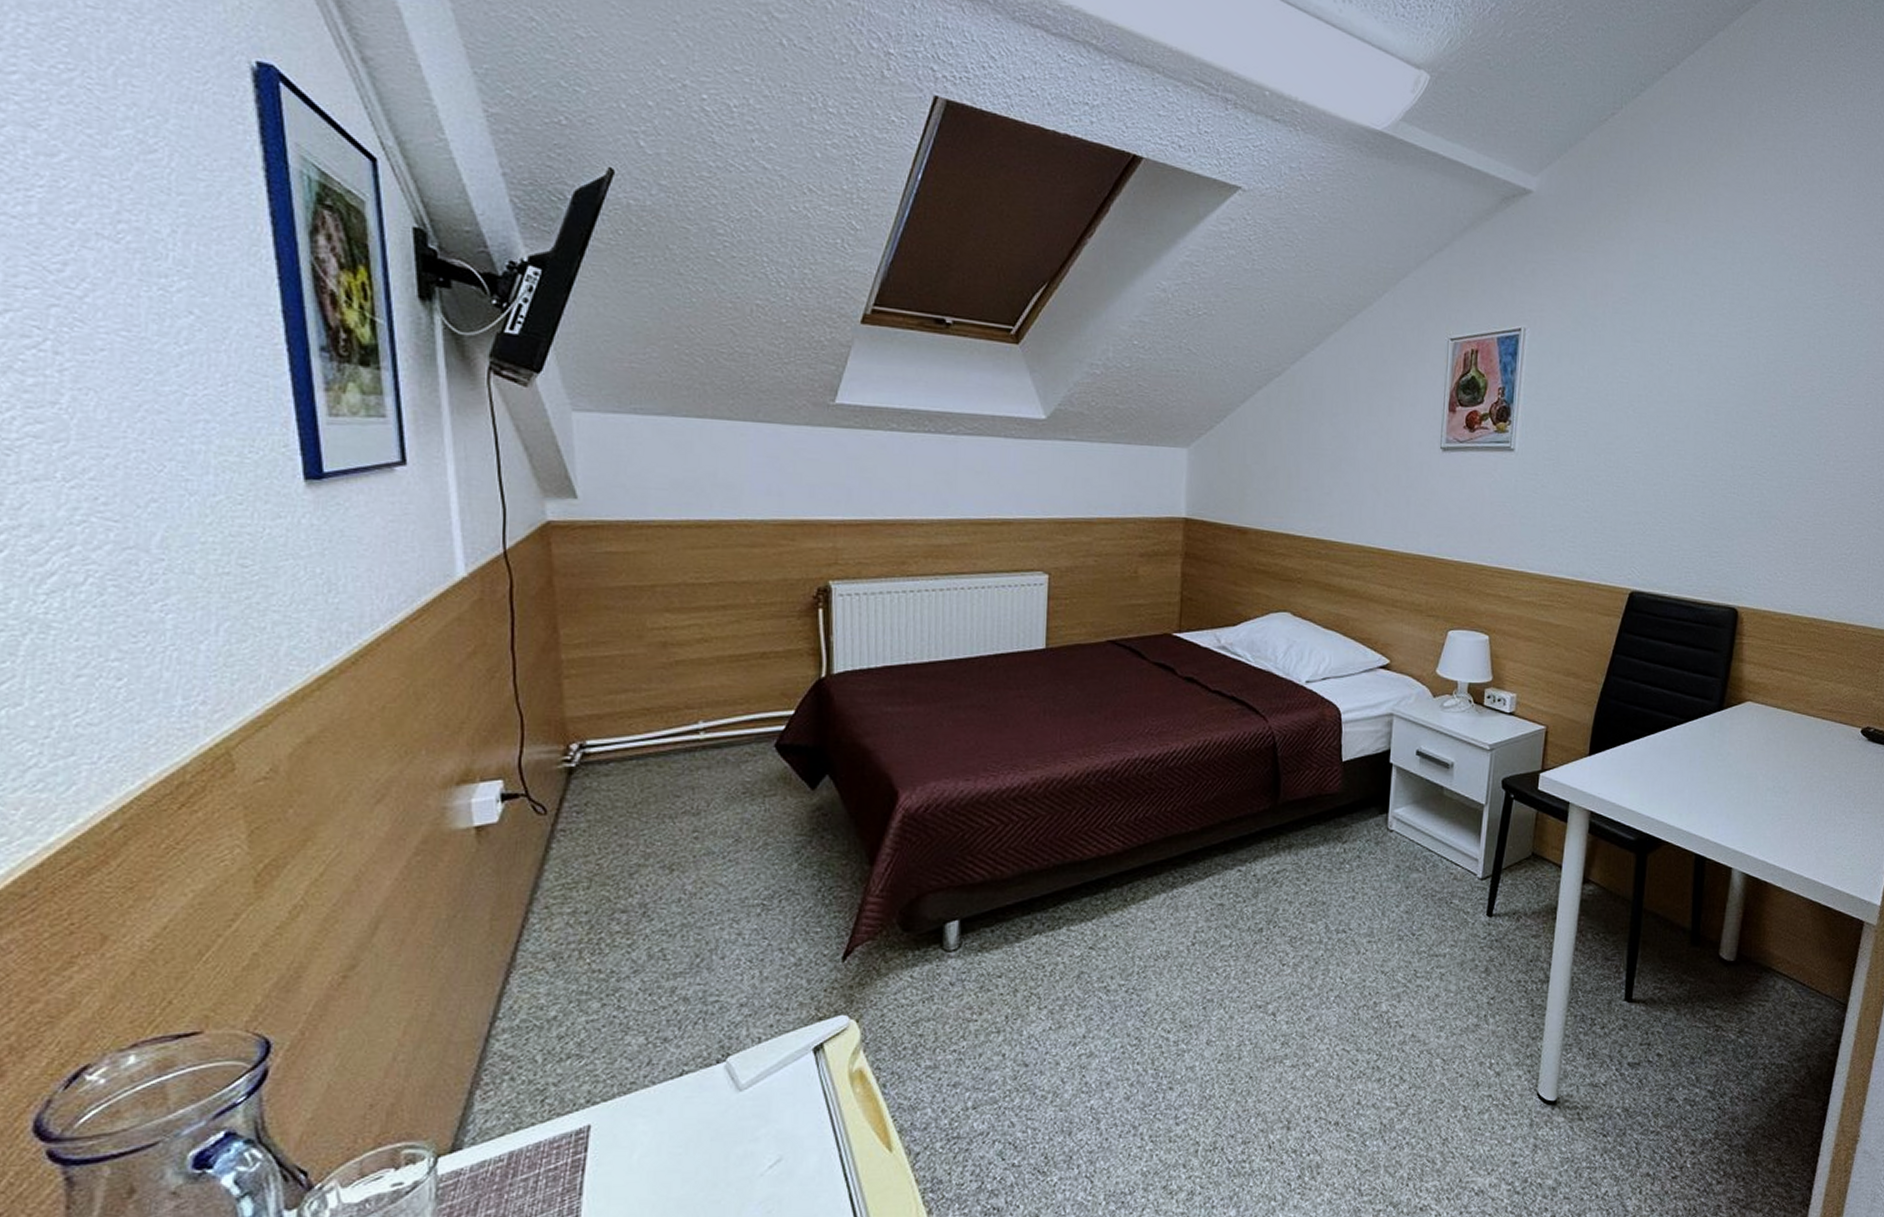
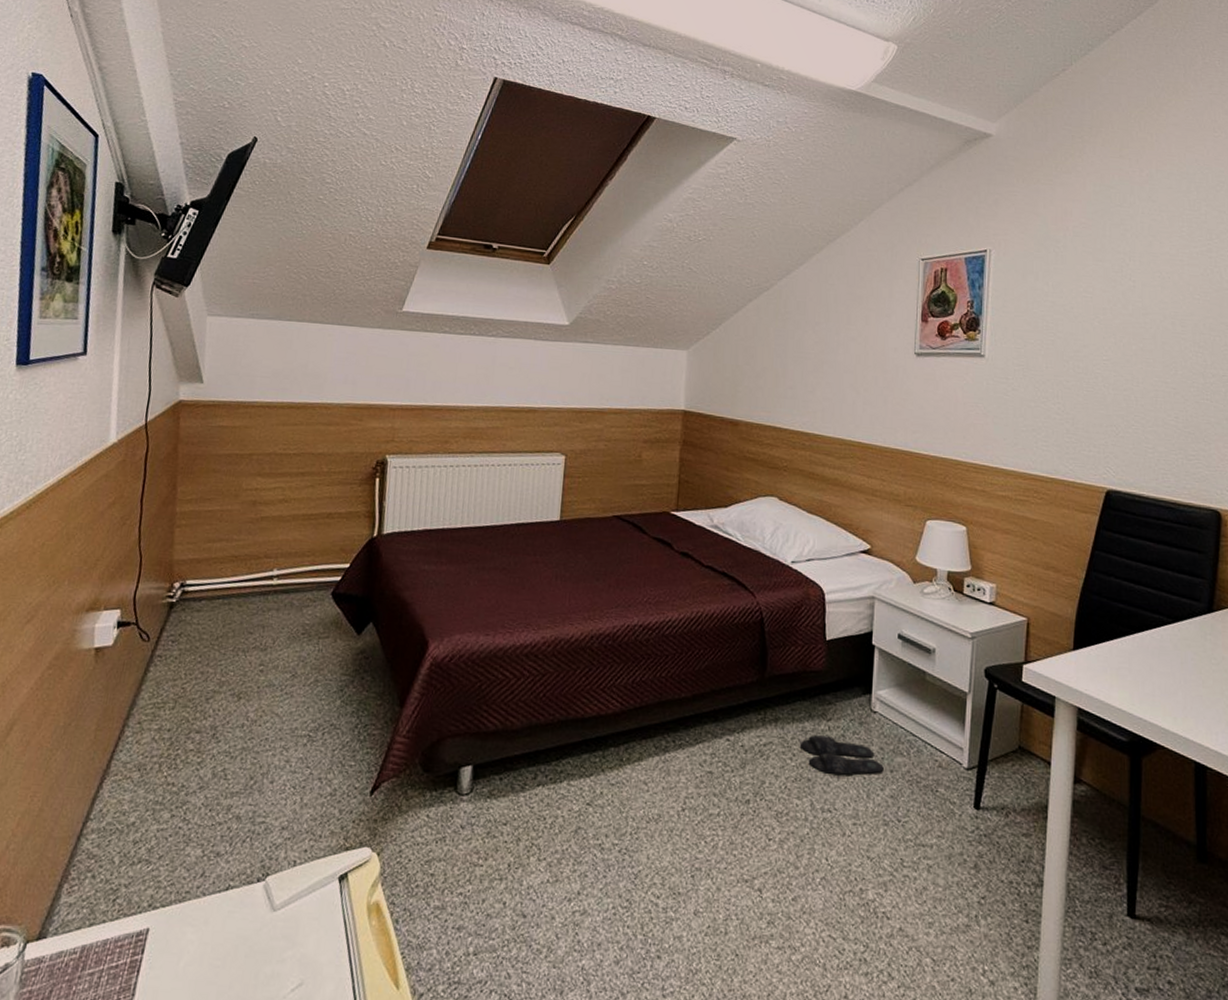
slippers: none [1315,858,1399,897] -> present [801,735,884,776]

